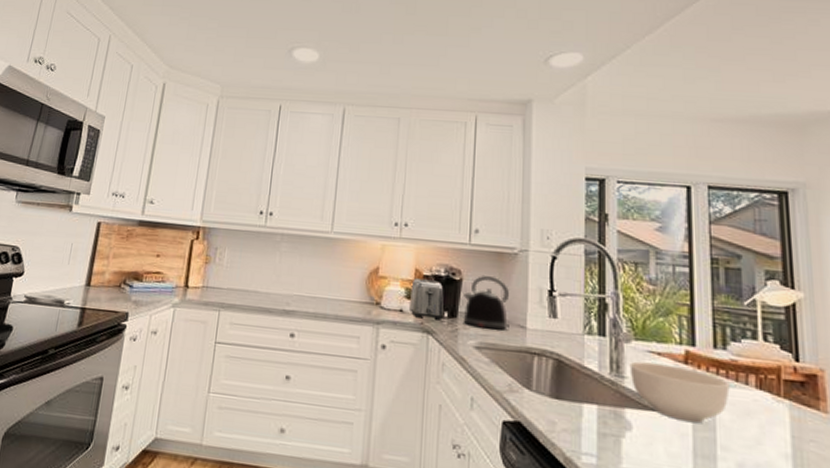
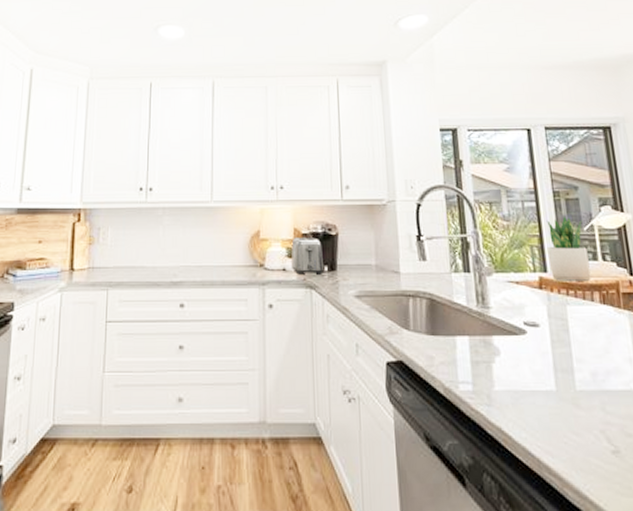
kettle: present [462,274,509,332] -> none [339,227,385,279]
bowl: present [629,361,730,424] -> none [493,292,579,342]
planter: none [698,286,748,362] -> present [546,216,591,281]

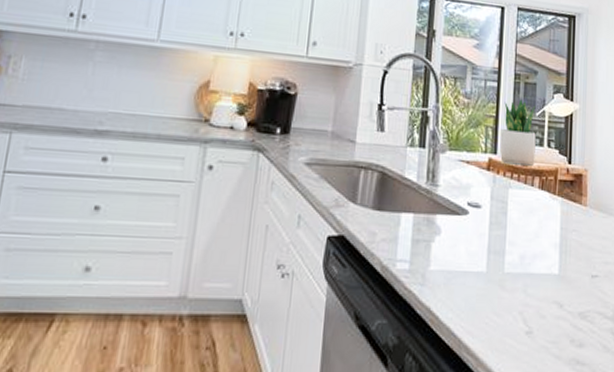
toaster: present [291,237,323,275] -> none [241,93,278,137]

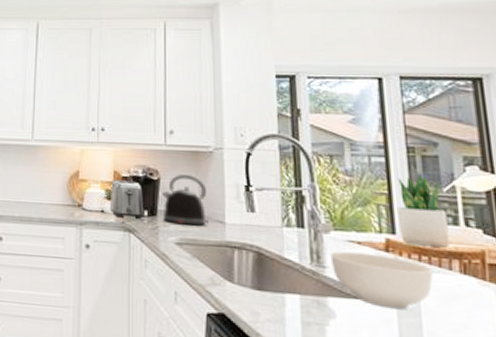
toaster: none [241,93,278,137] -> present [111,180,143,219]
kettle: none [295,88,342,147] -> present [161,173,208,227]
bowl: none [443,170,520,224] -> present [330,251,434,310]

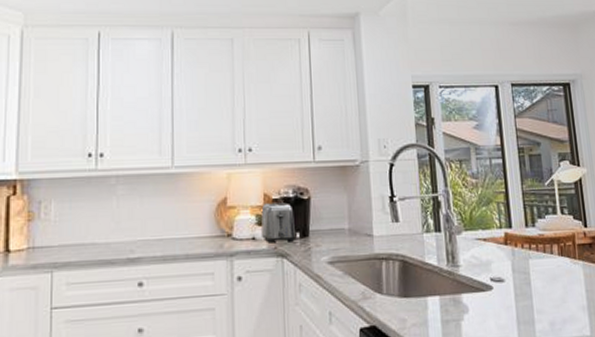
kettle: present [161,173,208,227] -> none [312,190,358,244]
bowl: present [330,251,434,310] -> none [462,248,540,296]
planter: present [396,174,450,247] -> none [512,172,551,236]

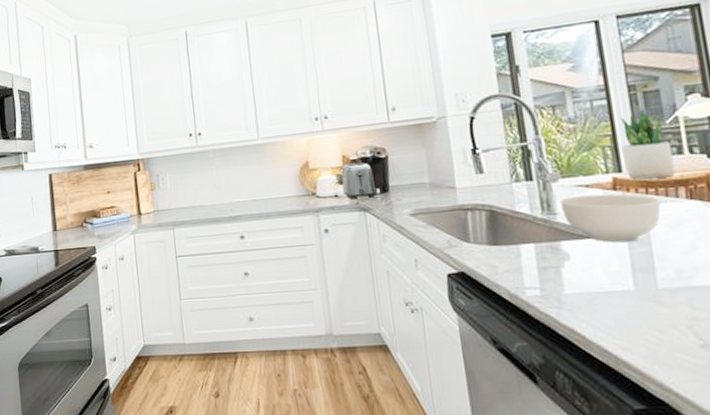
bowl: none [462,248,540,296] -> present [559,194,661,243]
planter: none [512,172,551,236] -> present [620,110,676,180]

